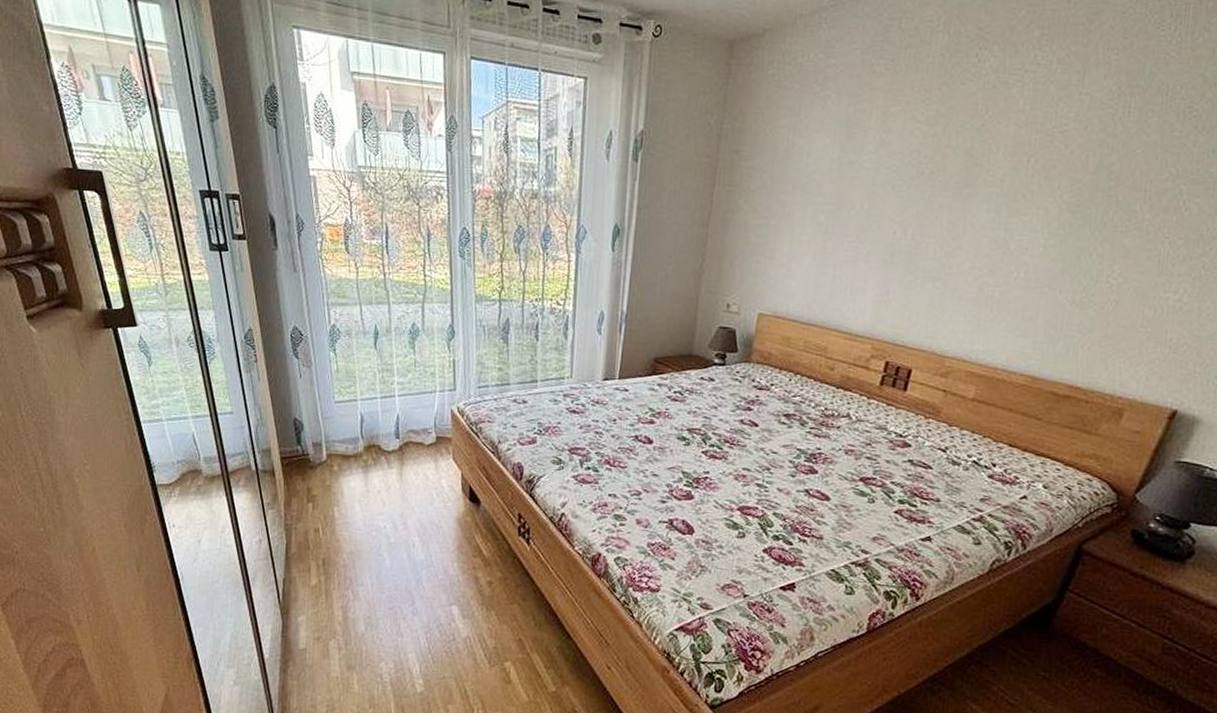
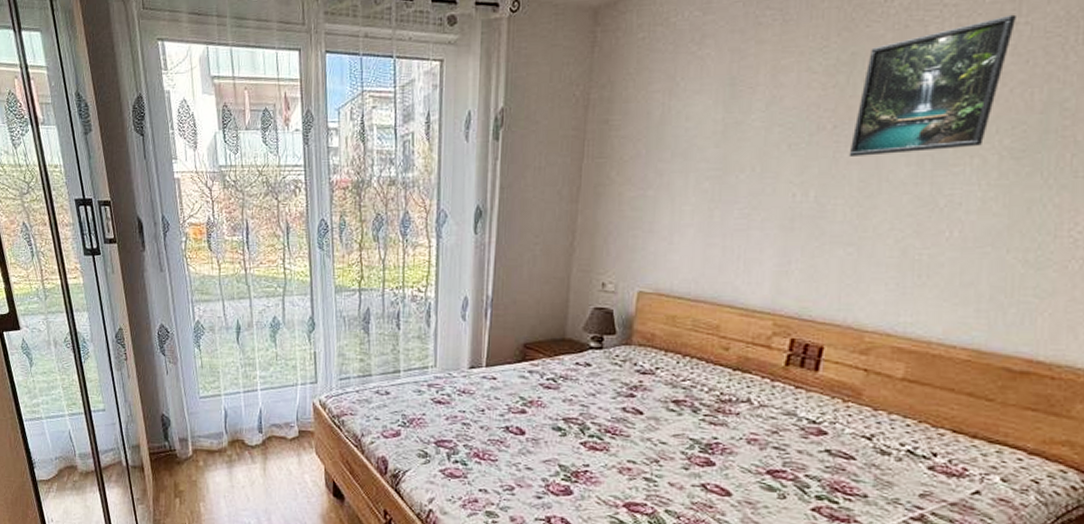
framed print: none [941,85,1081,201] -> present [849,14,1018,156]

